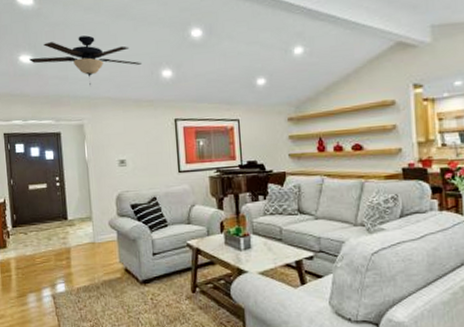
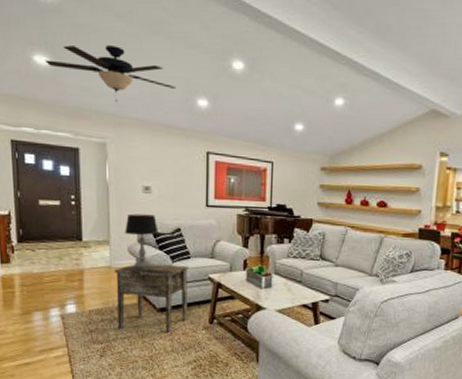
side table: none [98,234,170,305] -> present [114,264,189,332]
table lamp: none [105,186,136,241] -> present [125,213,158,269]

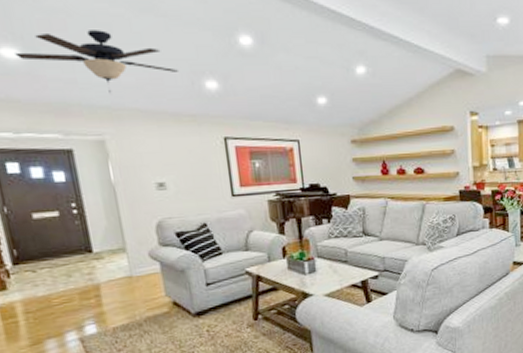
side table: present [114,264,189,332] -> none [136,262,229,342]
table lamp: present [125,213,158,269] -> none [141,212,182,274]

